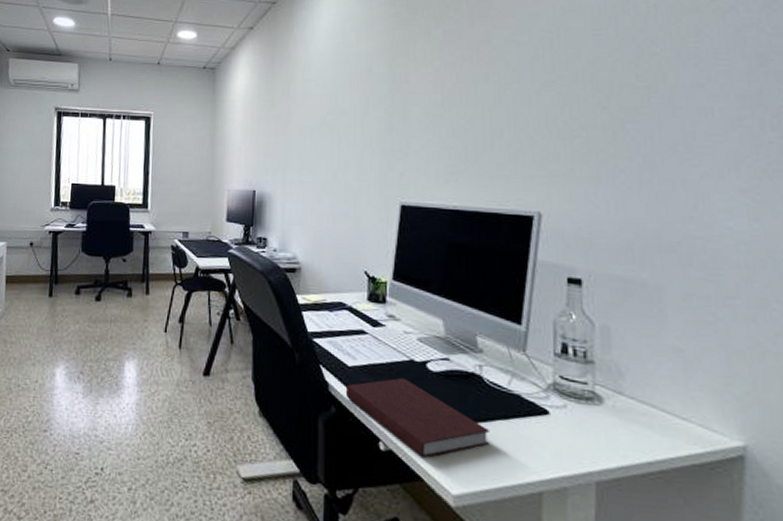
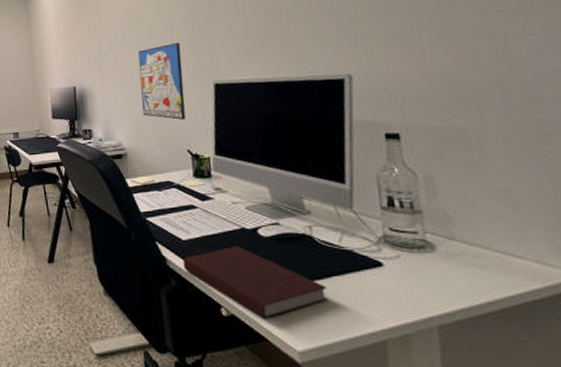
wall art: none [322,156,371,240] -> present [138,42,186,121]

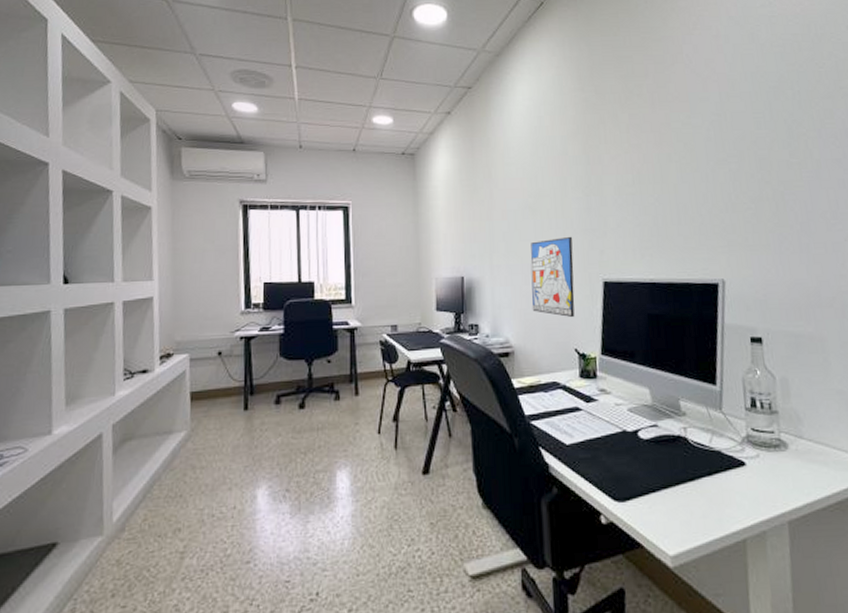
notebook: present [182,245,328,320] -> none [565,449,698,526]

